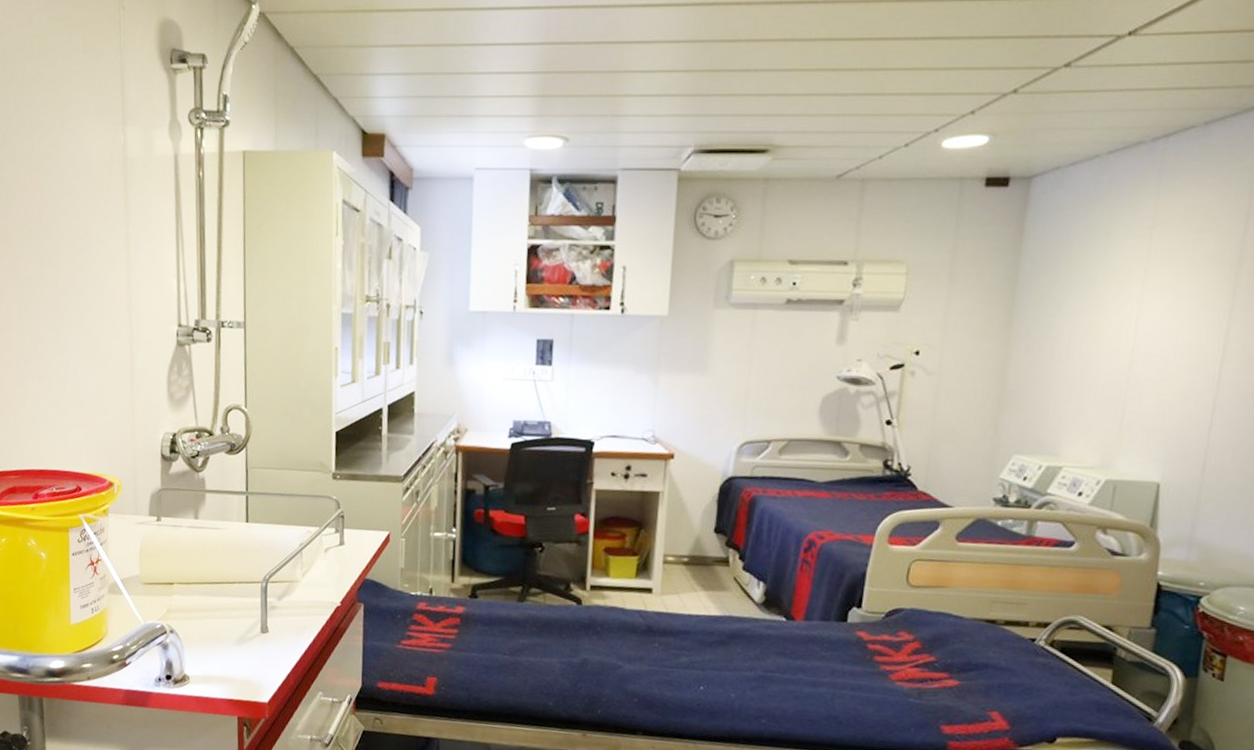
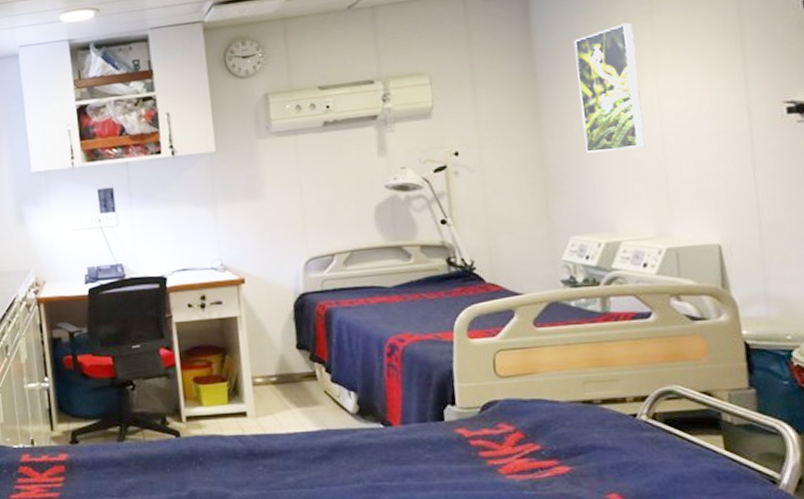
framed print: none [1050,237,1130,373] -> present [574,22,646,153]

